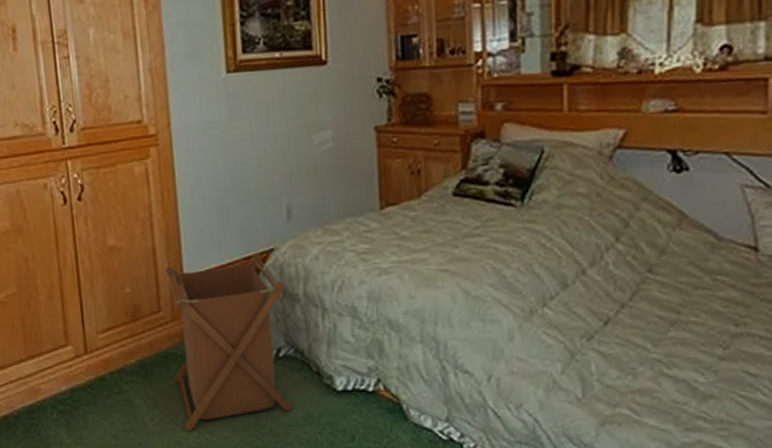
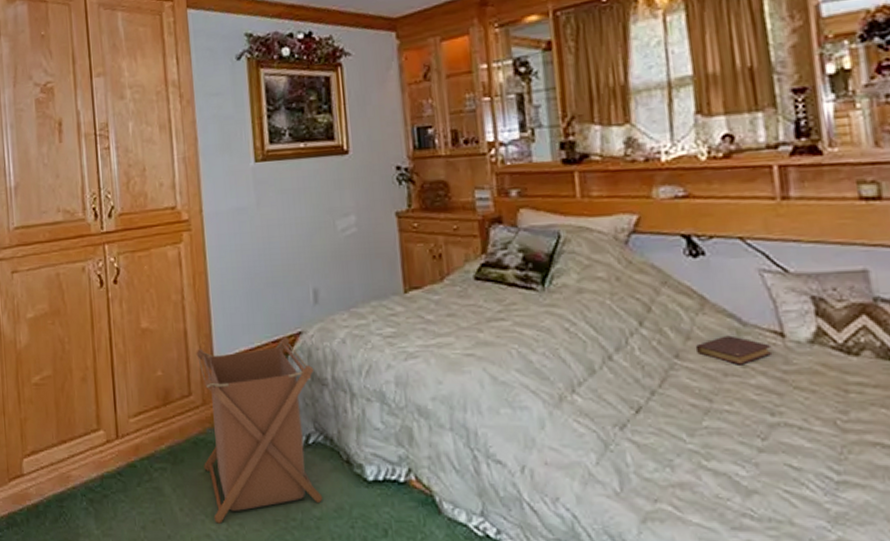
book: none [669,250,745,279] -> present [695,335,773,365]

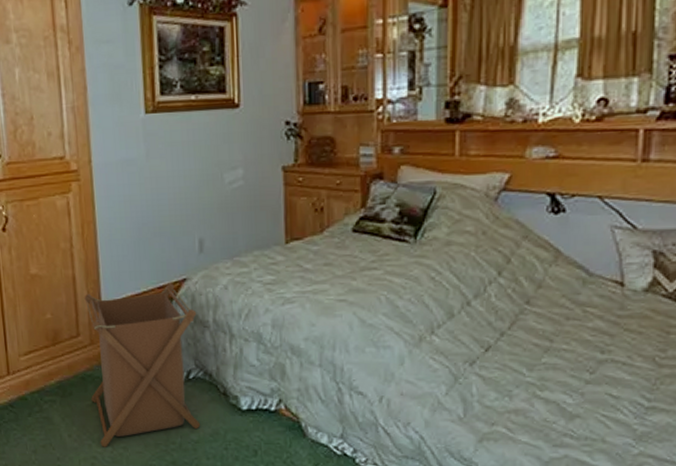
book: present [695,335,773,365] -> none [544,284,612,311]

